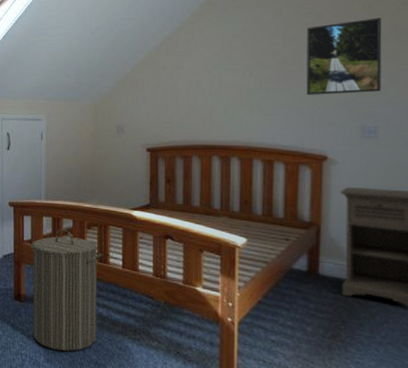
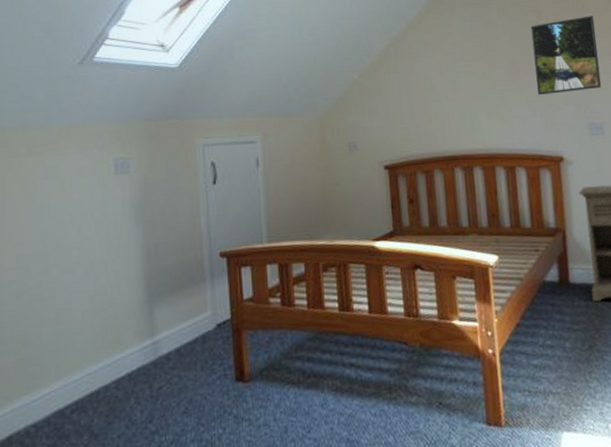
laundry hamper: present [30,229,103,351] -> none [252,276,346,437]

